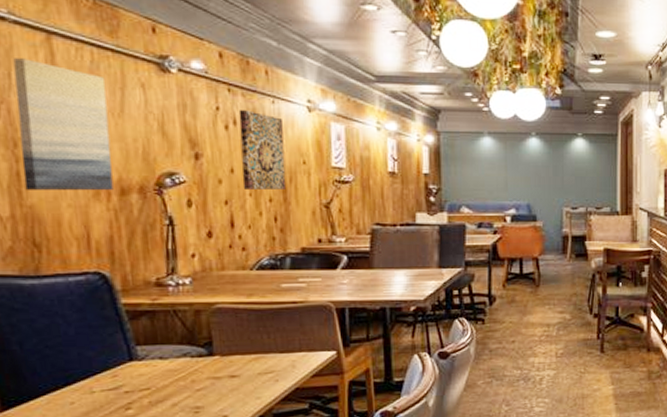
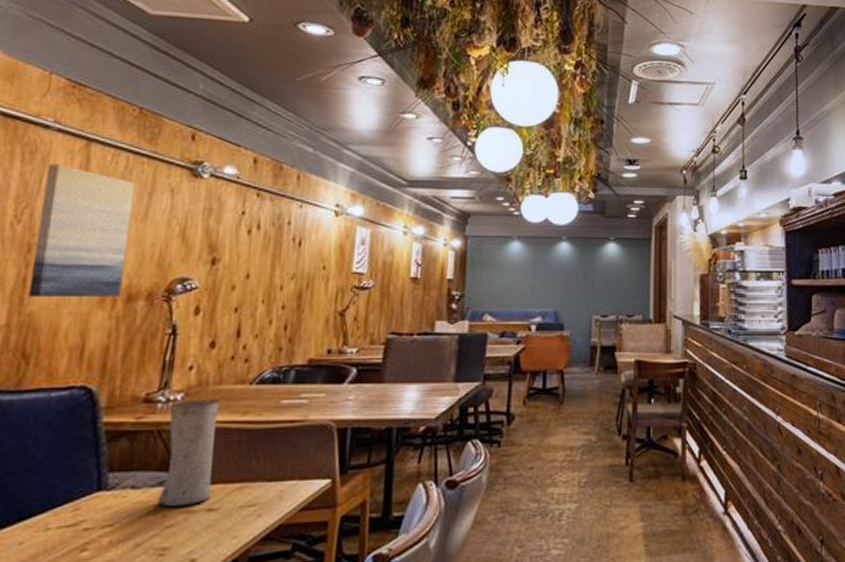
vase: none [180,283,231,375] -> present [157,399,221,508]
wall art: present [238,110,287,189] -> none [256,215,307,296]

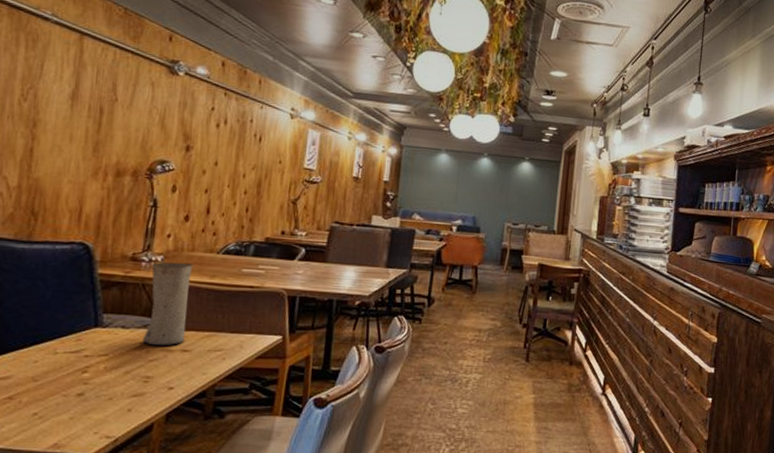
wall art: present [28,164,136,296] -> none [35,52,122,171]

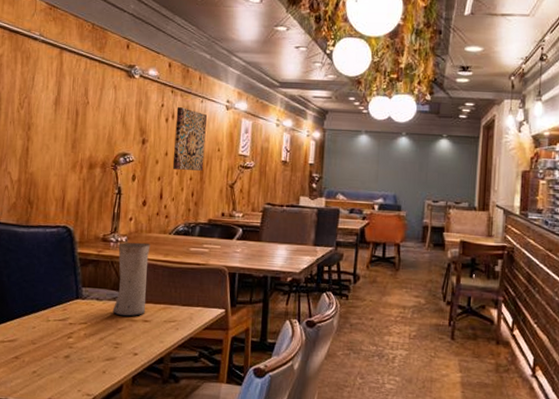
wall art: none [223,112,267,184] -> present [172,107,207,171]

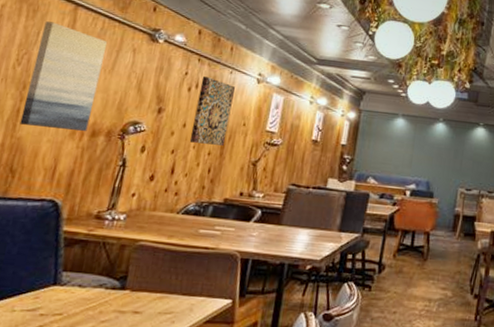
wall art: none [30,66,92,164] -> present [19,21,108,131]
vase: present [112,242,151,317] -> none [96,221,153,307]

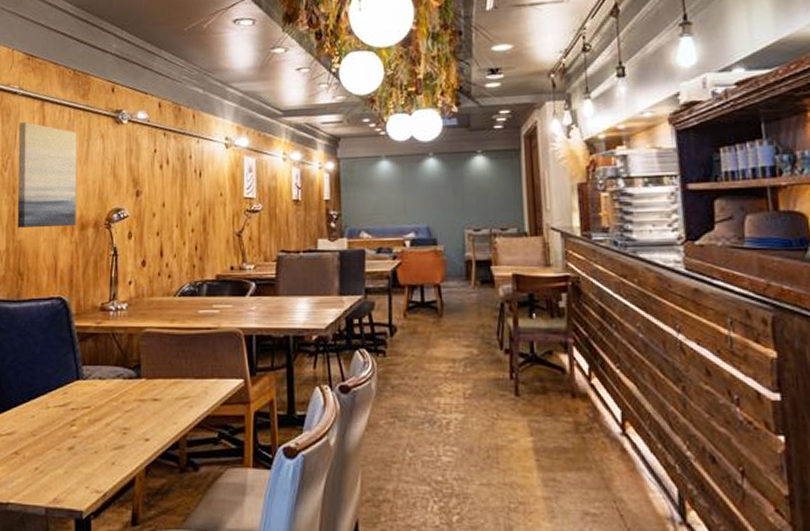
wall art: present [189,76,235,146] -> none [171,151,206,221]

